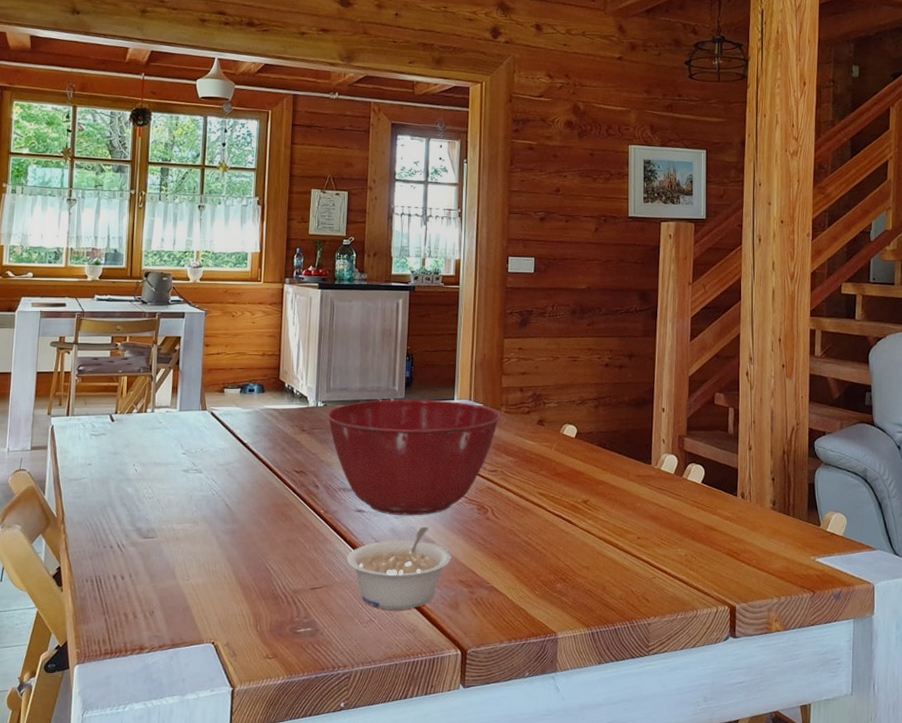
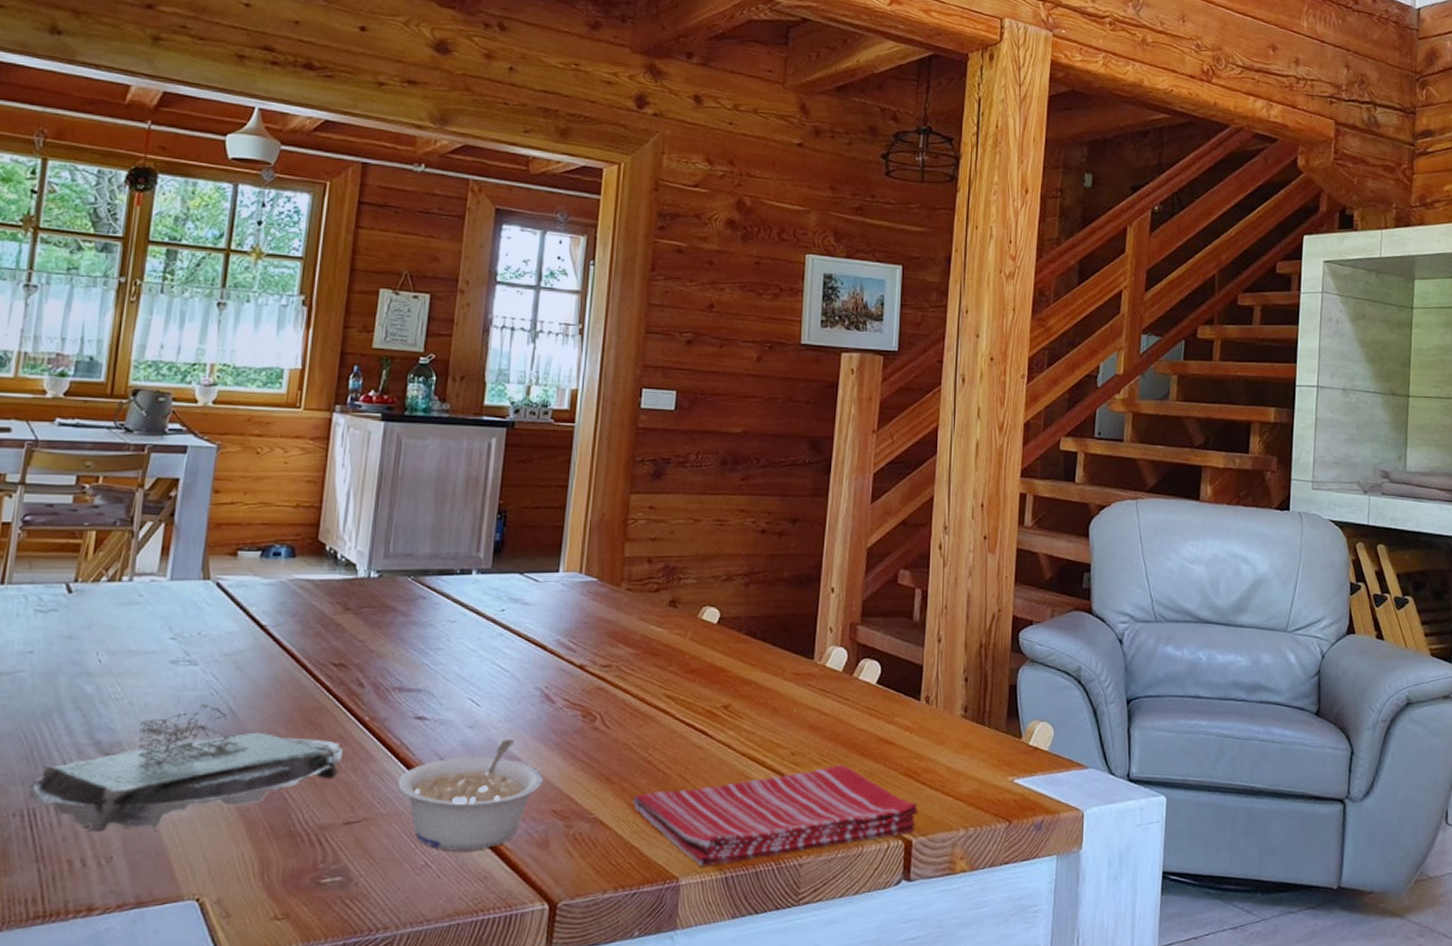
plate: none [96,501,307,593] -> present [29,703,344,832]
mixing bowl: present [326,399,501,516] -> none [381,570,621,725]
dish towel: none [519,547,740,624] -> present [633,765,919,867]

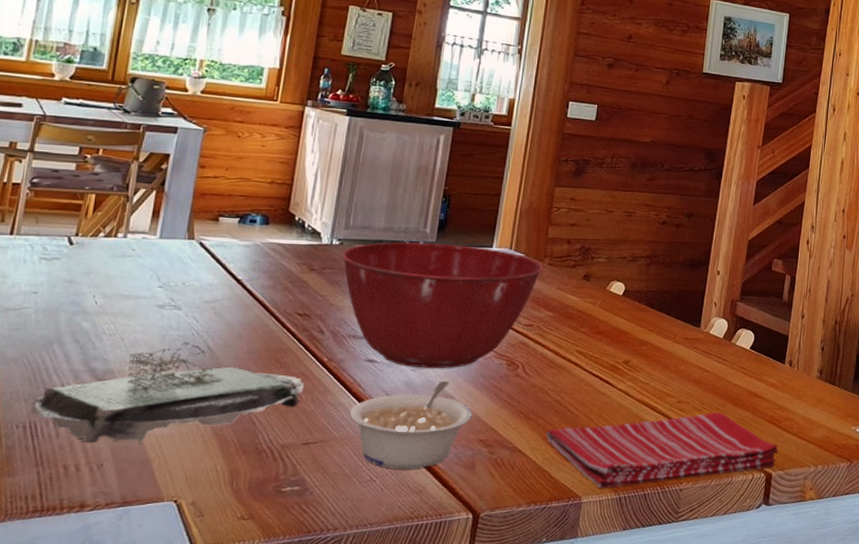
mixing bowl: none [381,570,621,725] -> present [341,242,544,369]

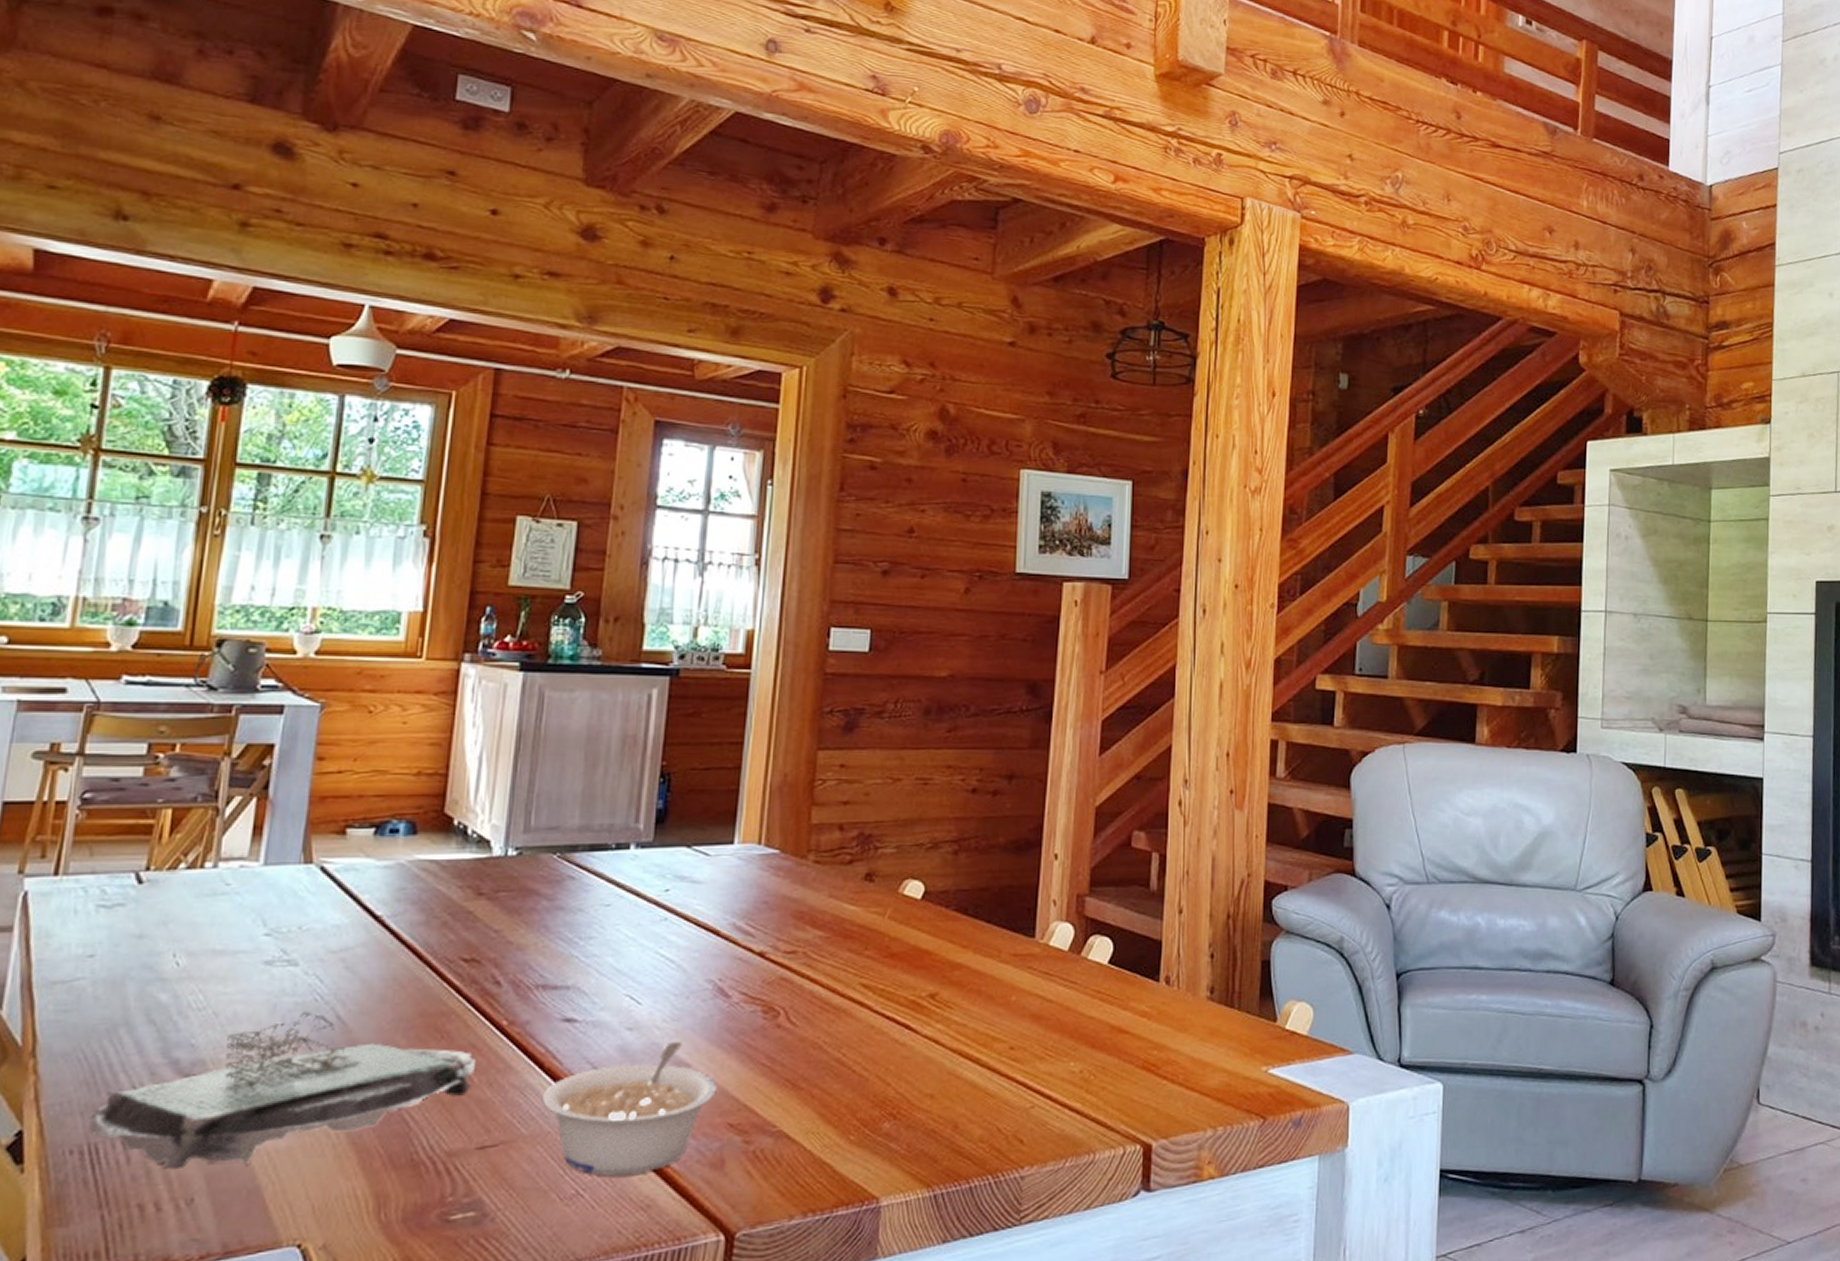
mixing bowl: present [341,242,544,369] -> none [521,843,808,1026]
dish towel: present [546,412,779,489] -> none [824,1059,1159,1184]

